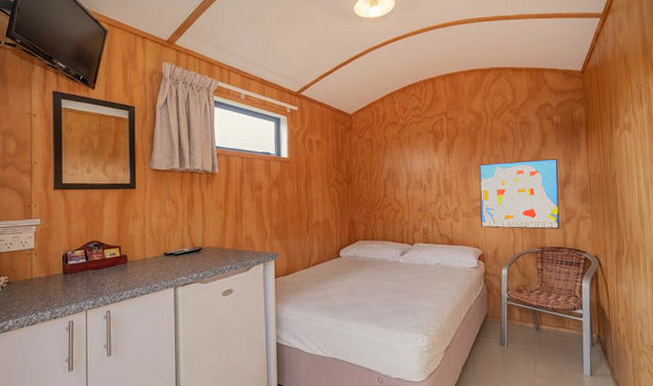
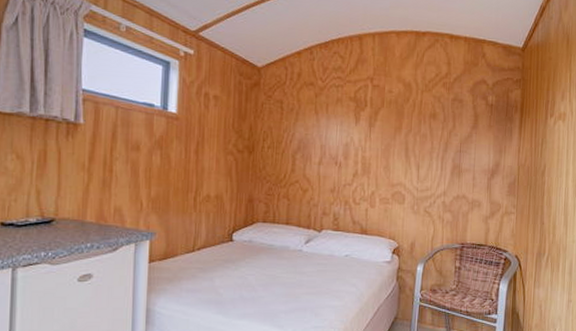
wall art: present [479,159,560,229] -> none [399,142,489,224]

